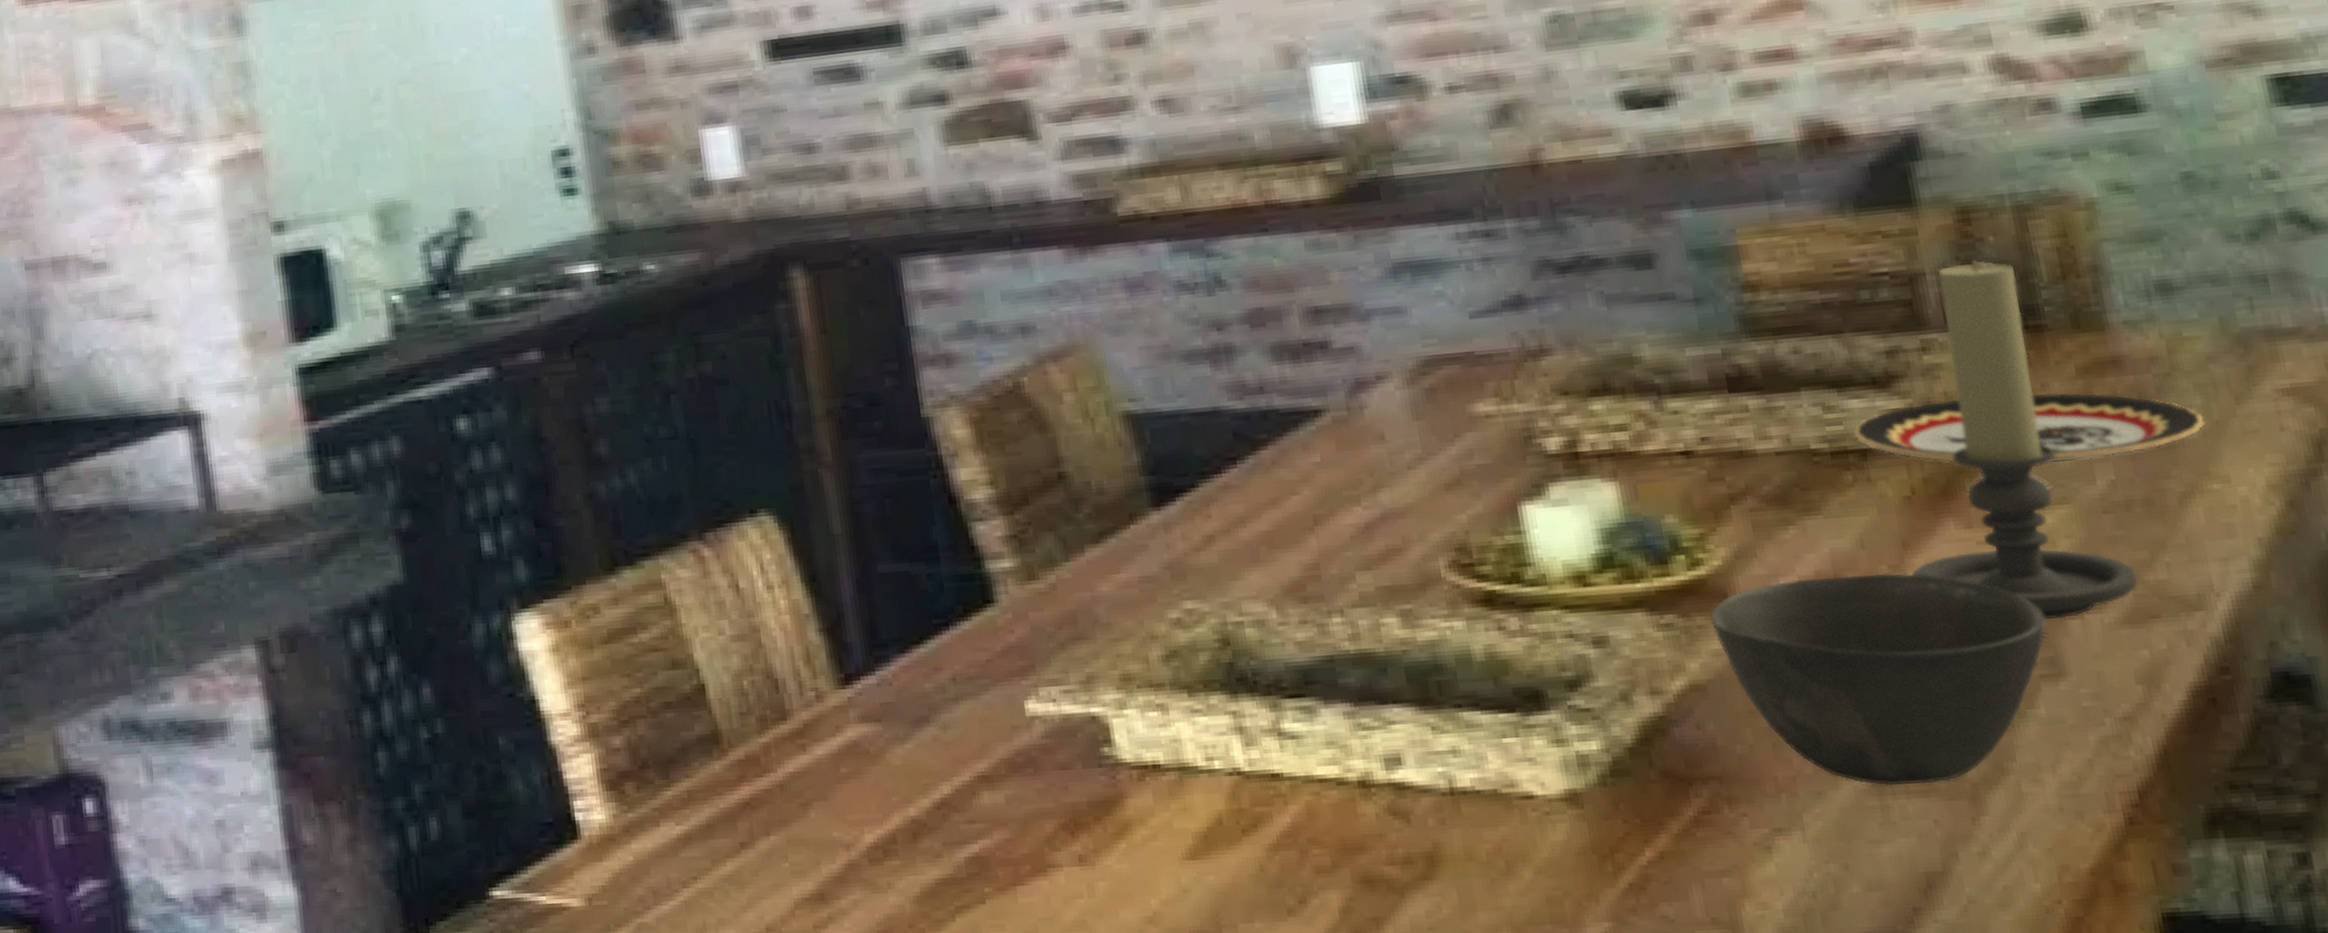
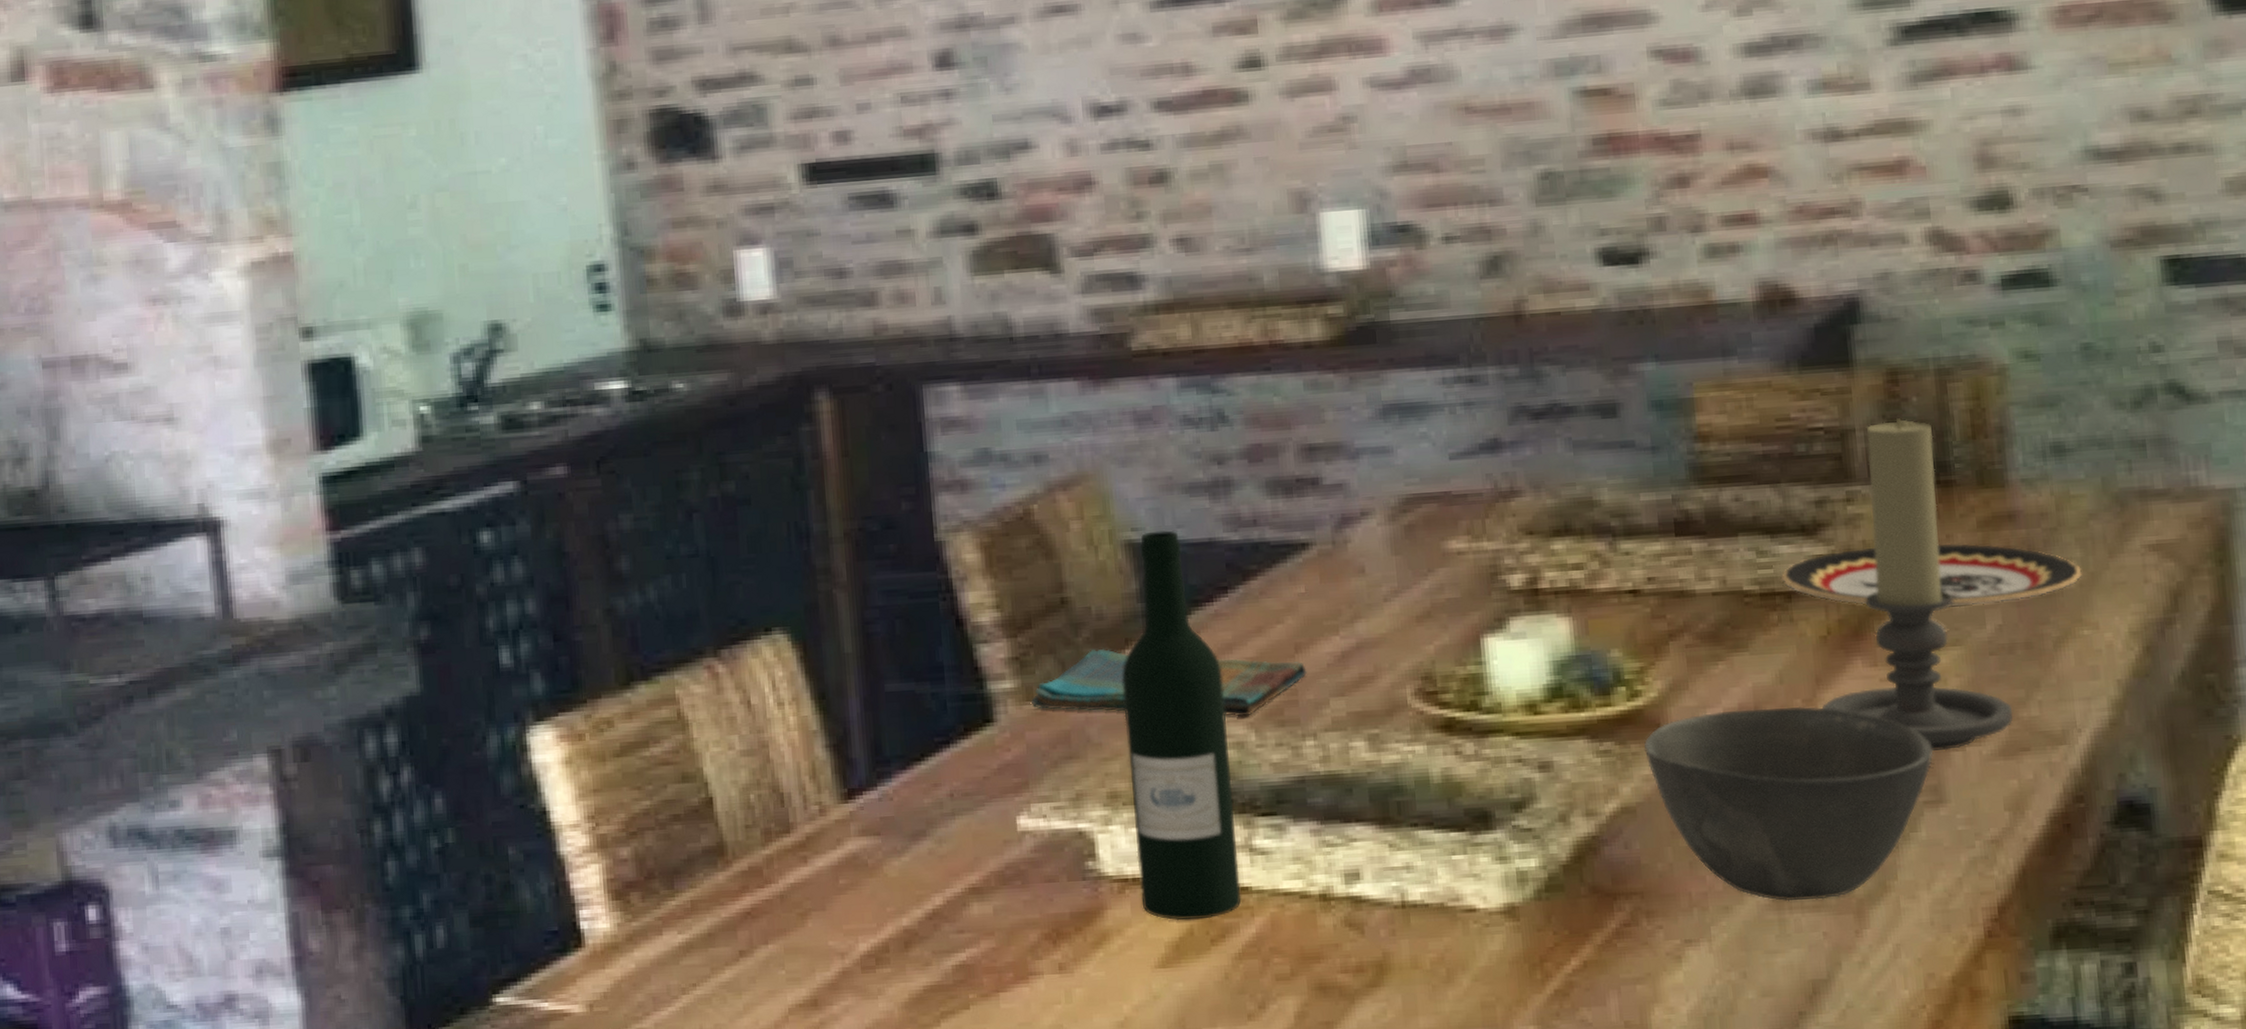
dish towel: none [1032,524,1328,593] -> present [1031,648,1307,717]
wine bottle: none [1128,400,1273,810] -> present [1122,530,1242,921]

